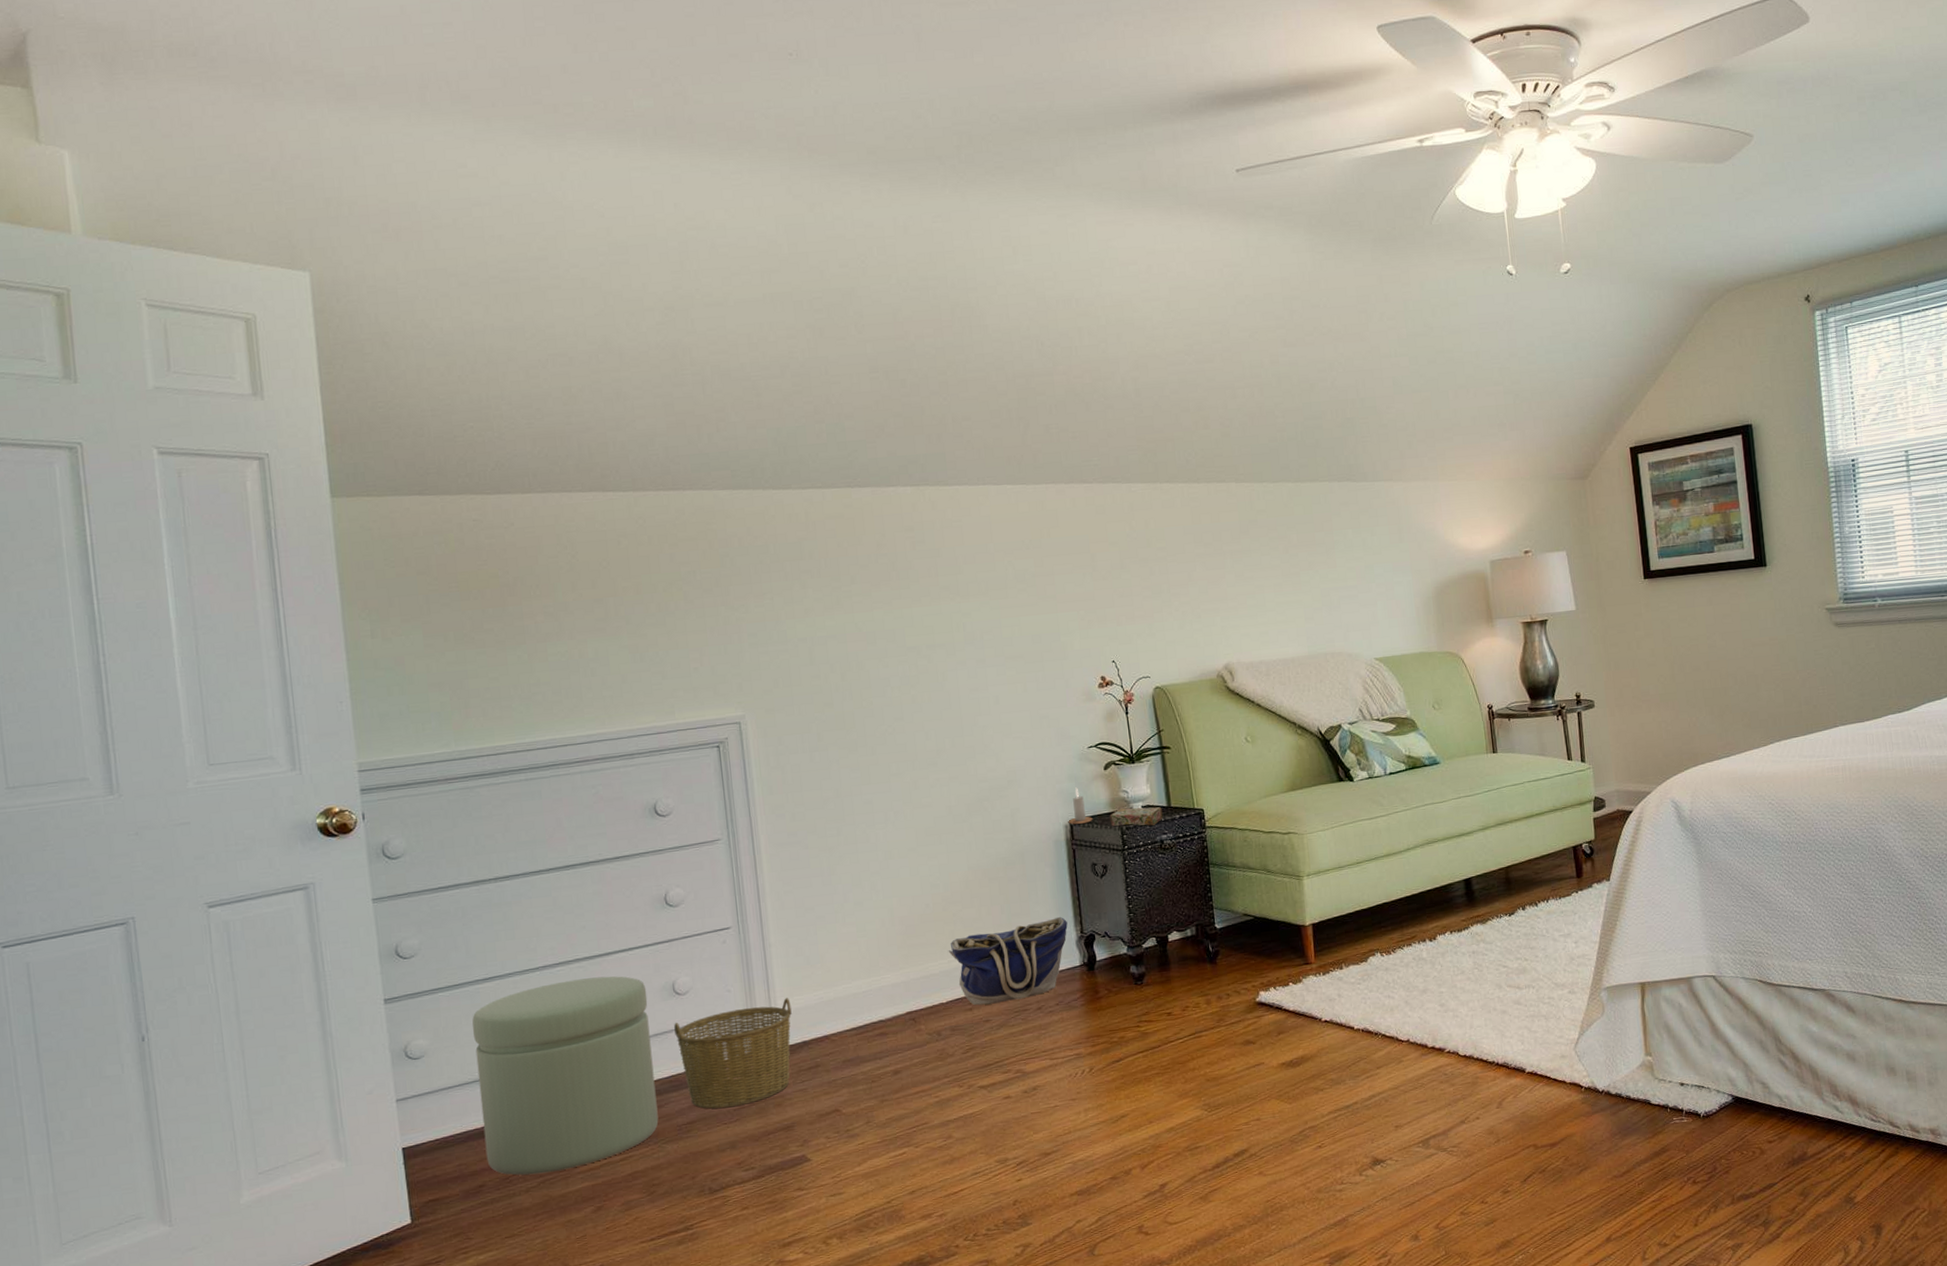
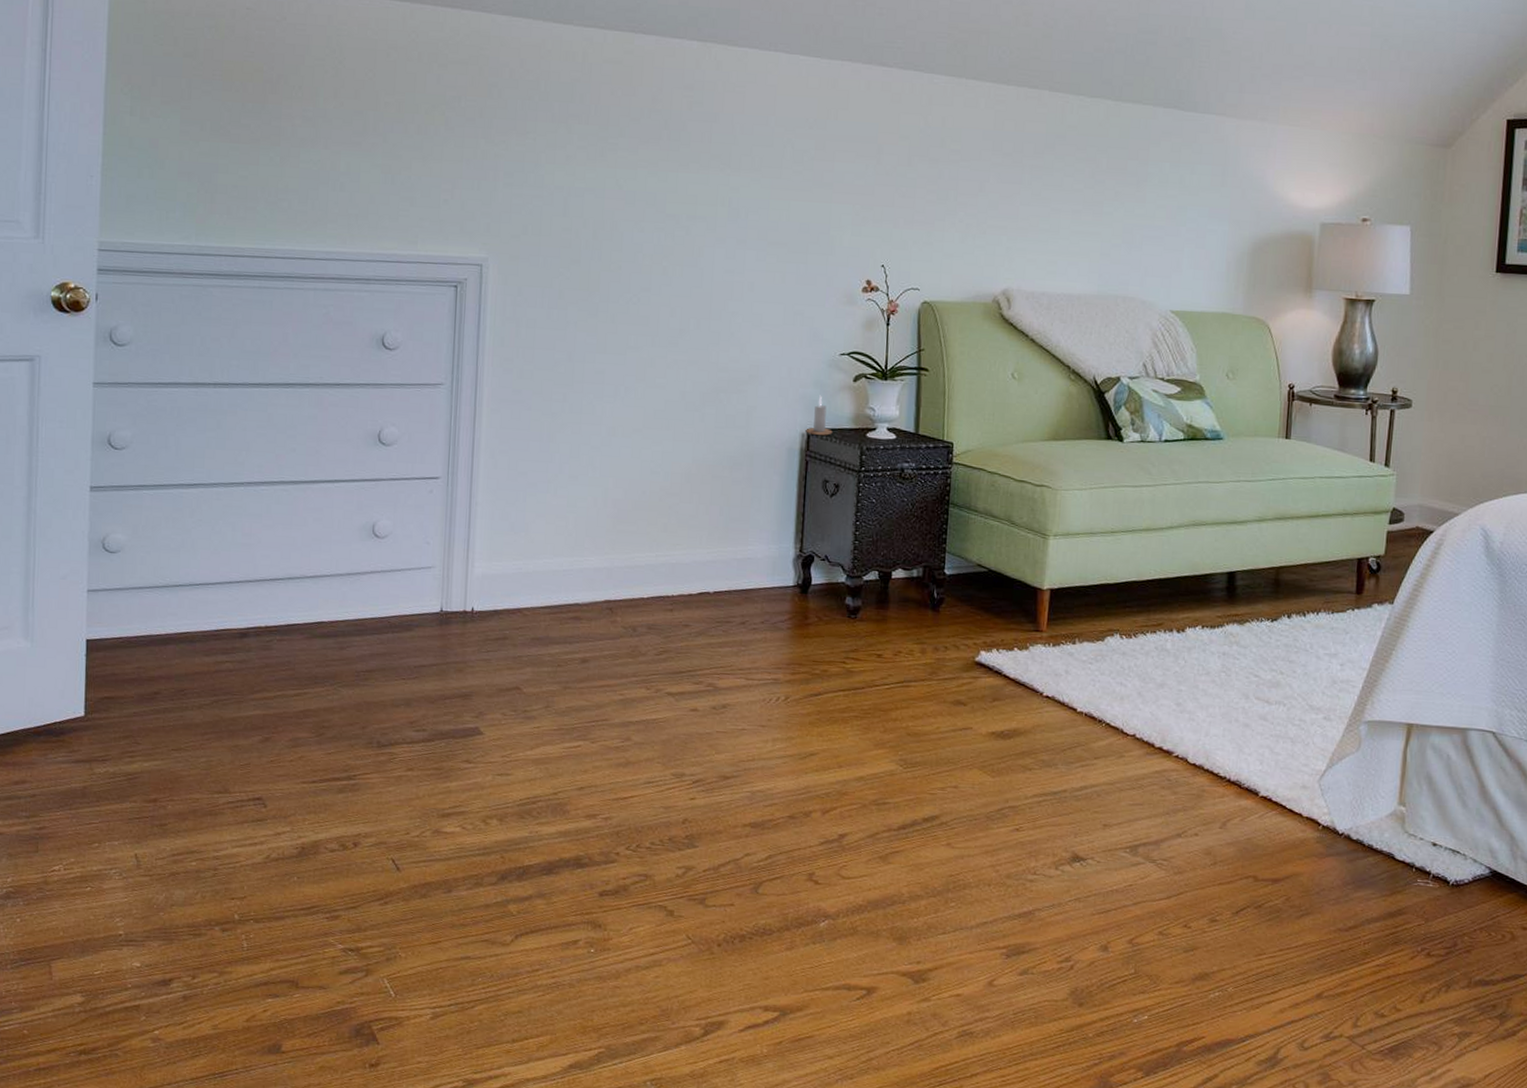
ottoman: present [472,976,659,1176] -> none [165,501,346,694]
basket: present [674,998,792,1109] -> none [367,561,488,664]
tote bag: present [948,916,1068,1006] -> none [657,529,787,610]
decorative box: present [1109,807,1163,827] -> none [850,426,909,451]

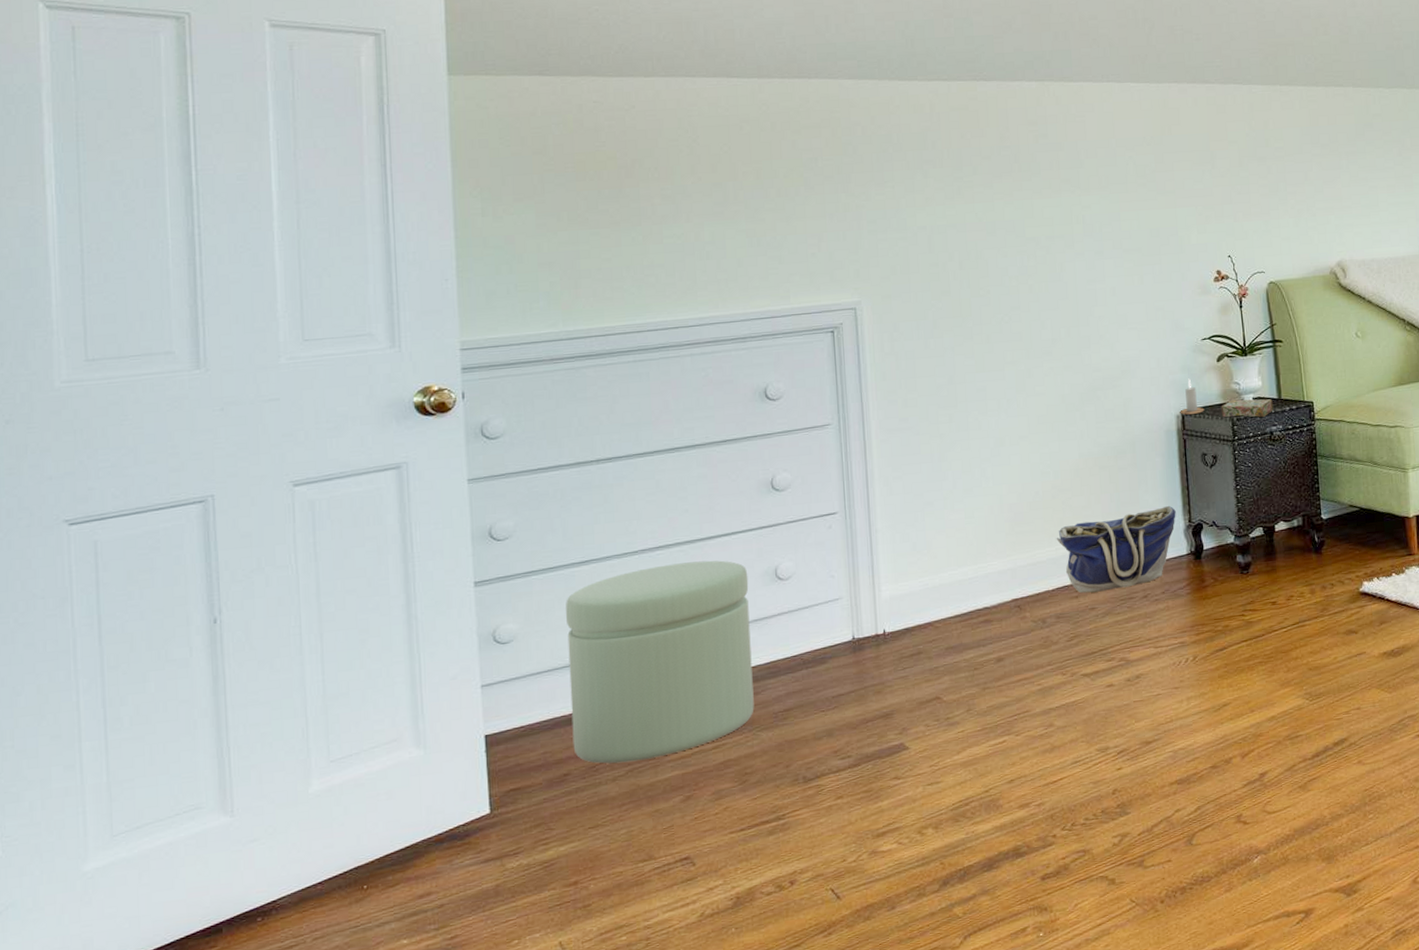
ottoman: none [165,501,346,694] -> present [565,560,754,764]
tote bag: none [657,529,787,610] -> present [1056,505,1176,593]
decorative box: none [850,426,909,451] -> present [1221,399,1273,418]

